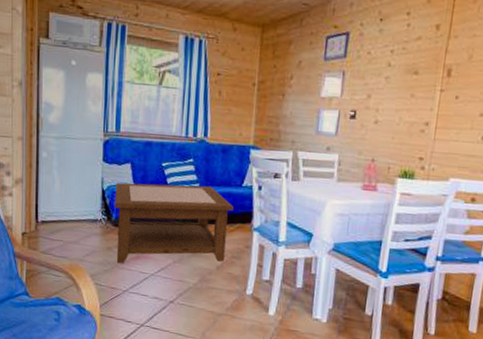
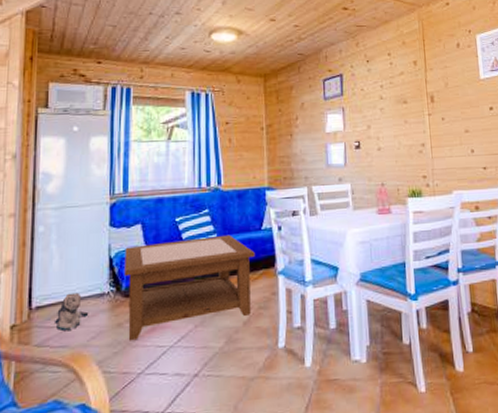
plush toy: none [57,214,84,246] -> present [55,292,89,332]

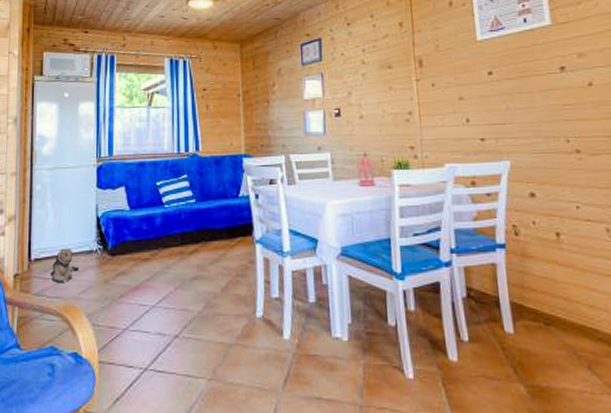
coffee table: present [124,234,255,341] -> none [110,200,232,298]

